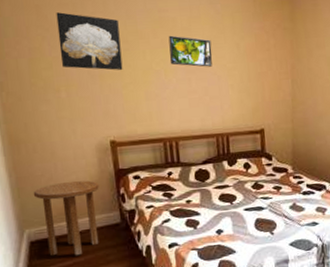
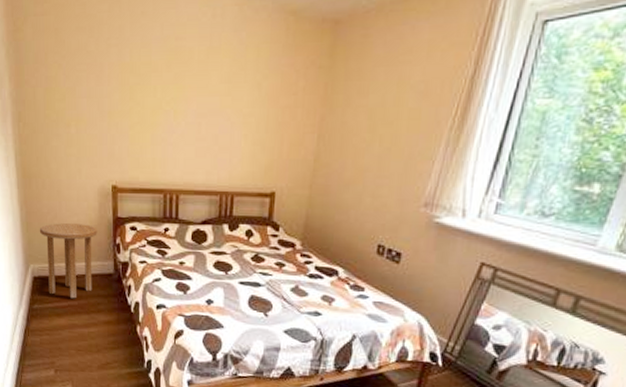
wall art: present [56,12,123,71] -> none [73,37,132,107]
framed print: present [168,35,213,67] -> none [181,69,229,111]

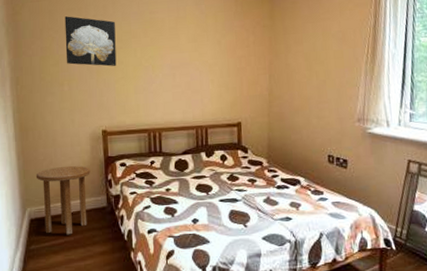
wall art: none [73,37,132,107] -> present [64,16,117,67]

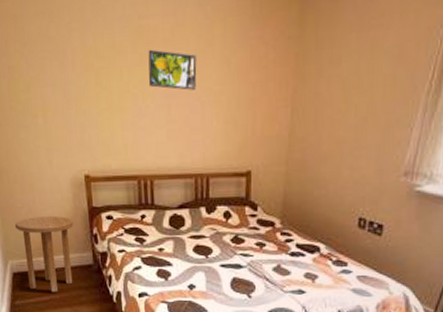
wall art: present [64,16,117,67] -> none [33,23,99,93]
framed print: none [157,34,196,63] -> present [148,49,197,91]

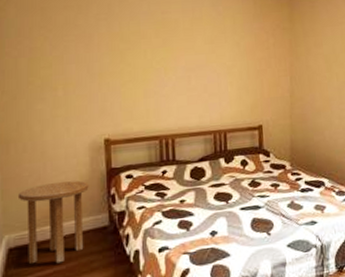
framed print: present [148,49,197,91] -> none [170,35,213,65]

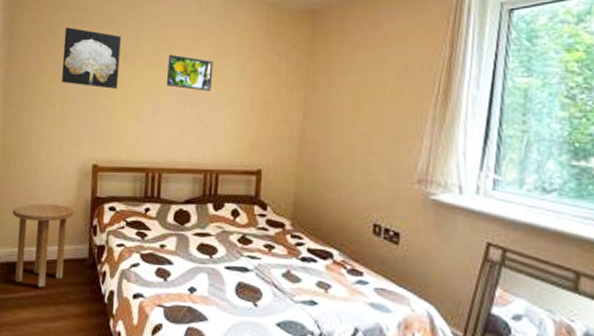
wall art: none [60,14,123,69] -> present [61,27,121,89]
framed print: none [170,35,213,65] -> present [166,54,213,91]

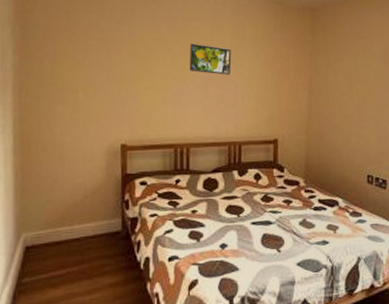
side table: present [12,204,74,288] -> none [36,184,104,265]
wall art: present [61,27,121,89] -> none [83,18,143,75]

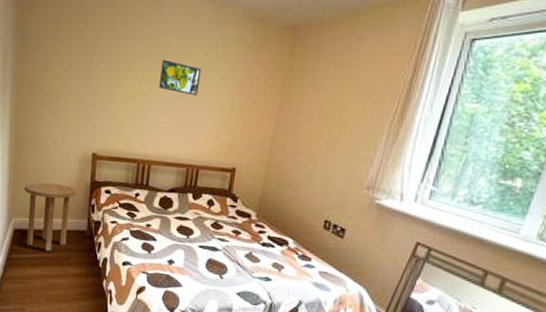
side table: none [36,184,104,265] -> present [24,182,76,252]

